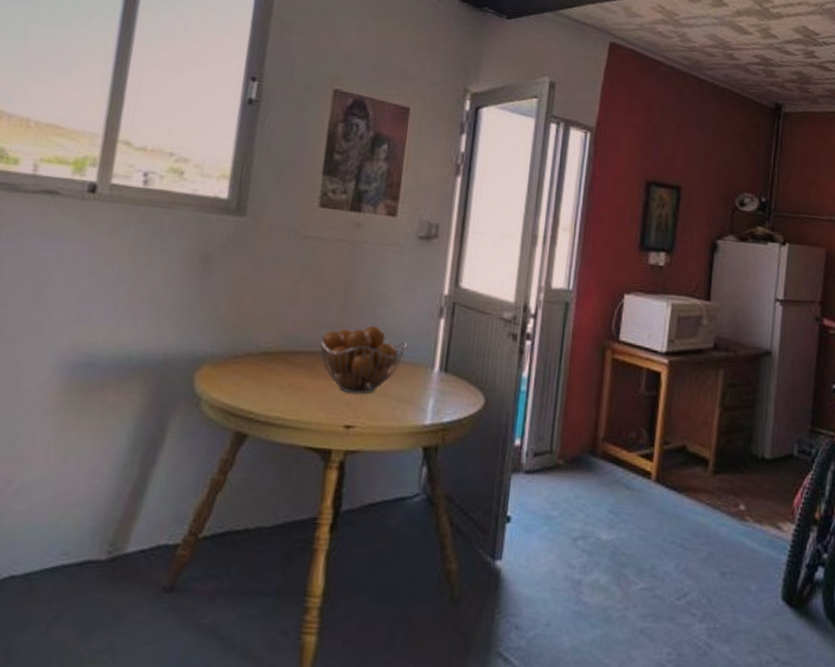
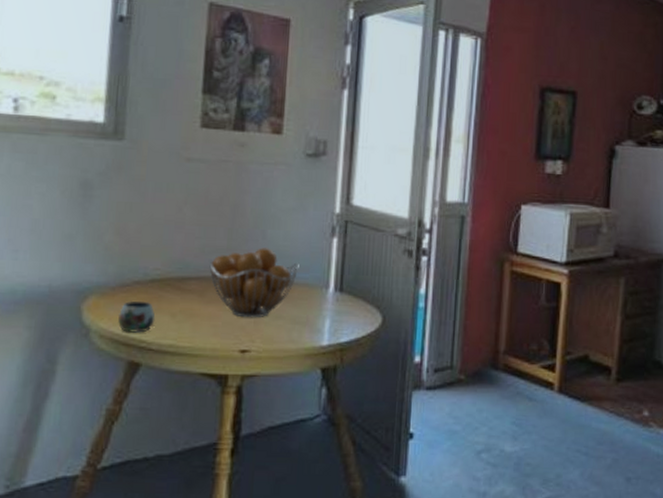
mug: none [228,372,265,404] -> present [117,300,156,333]

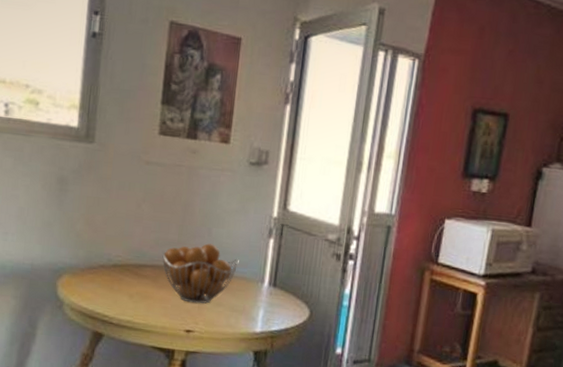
mug: present [117,300,156,333] -> none [85,281,116,309]

